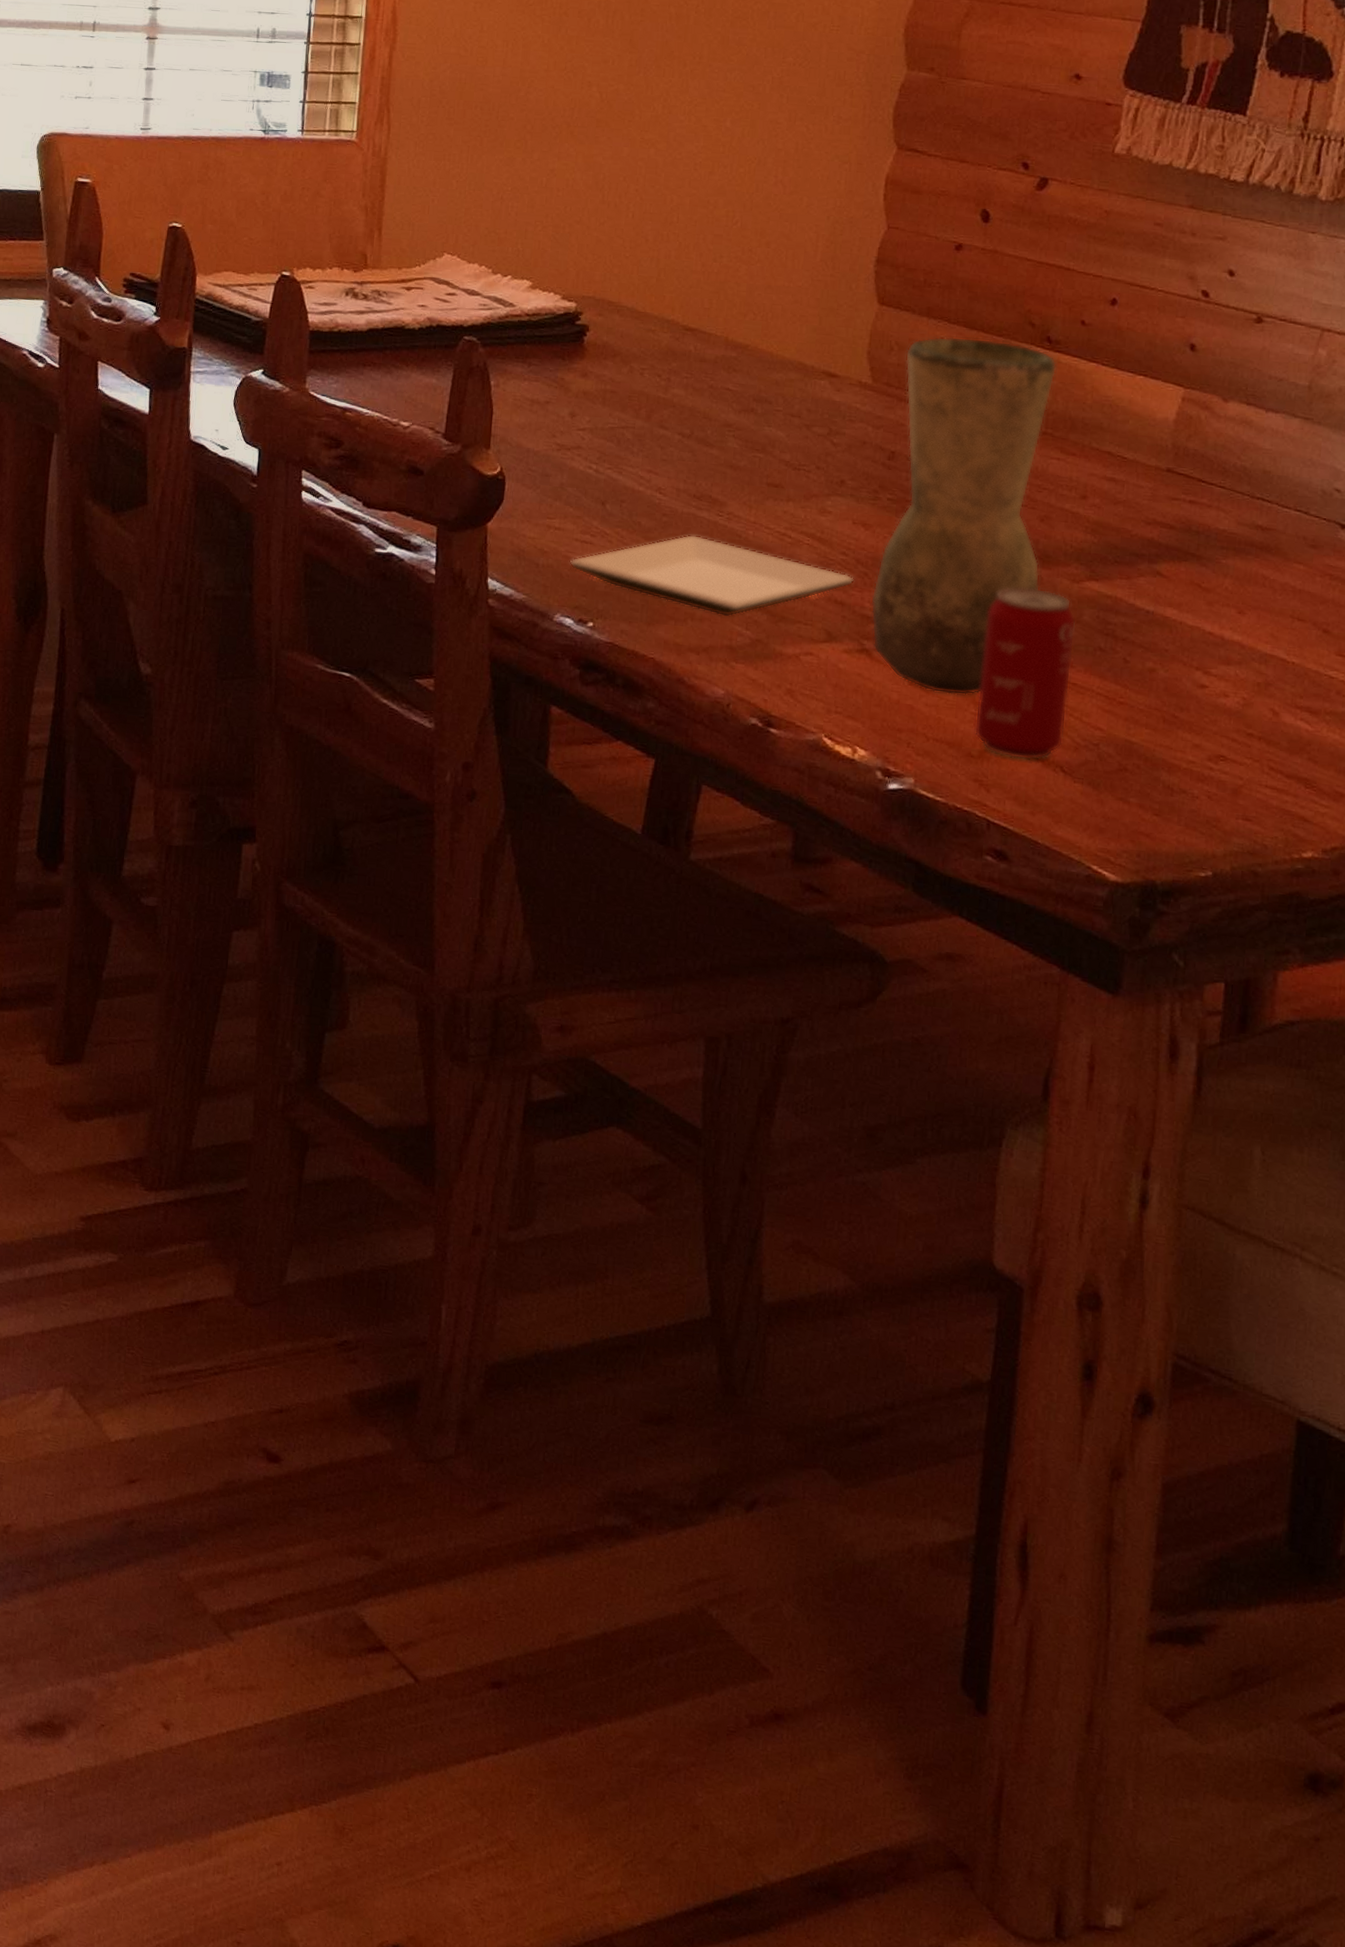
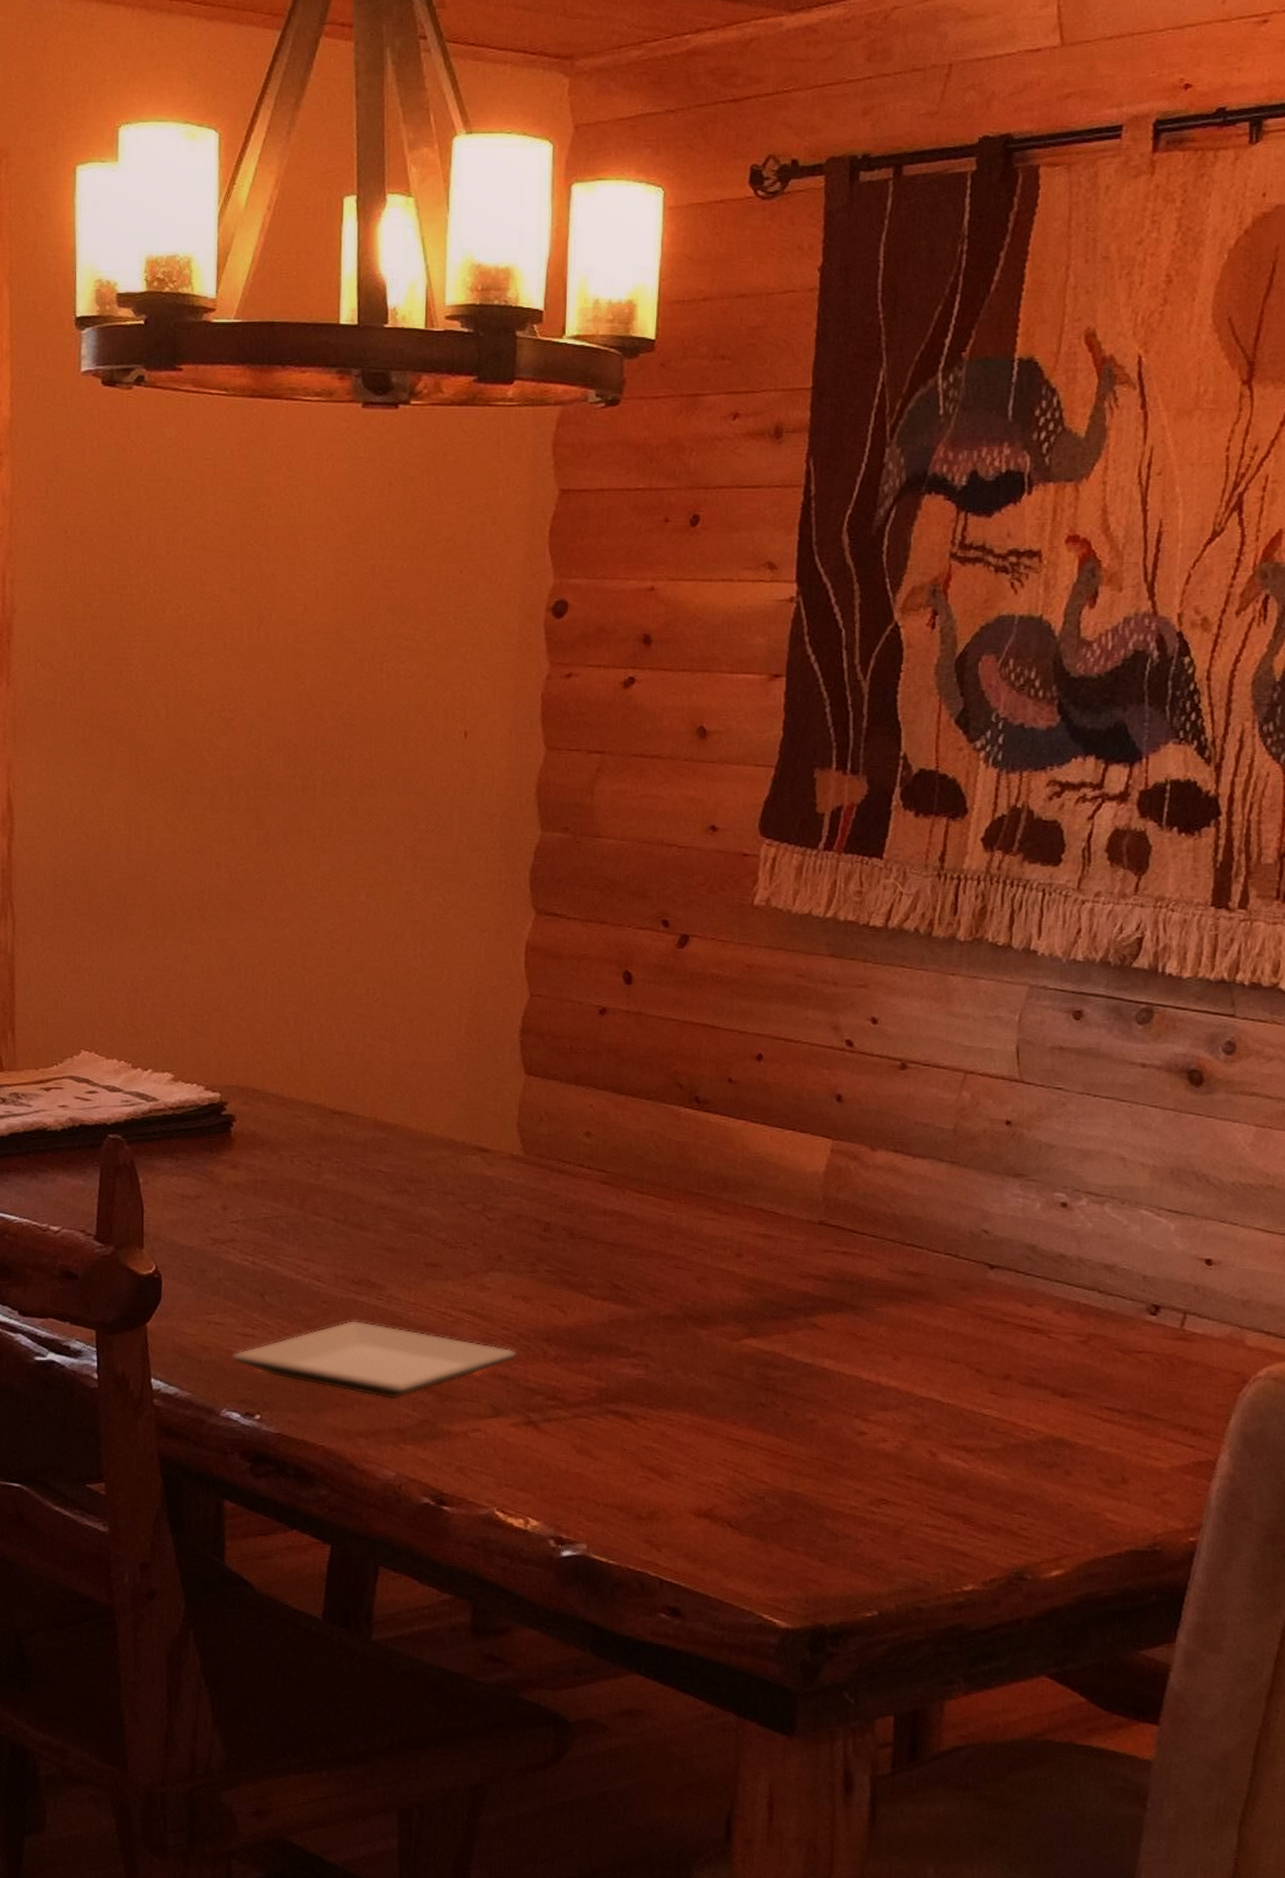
vase: present [870,336,1057,696] -> none [534,1102,707,1460]
beverage can: present [974,588,1076,761] -> none [642,1349,737,1518]

